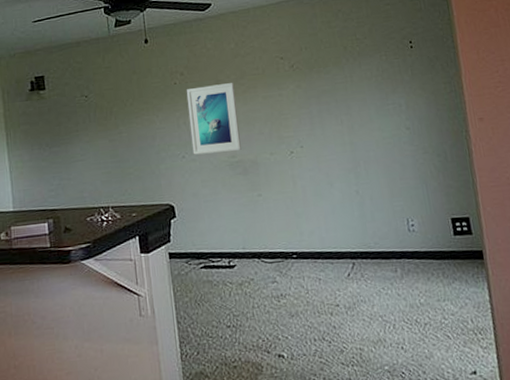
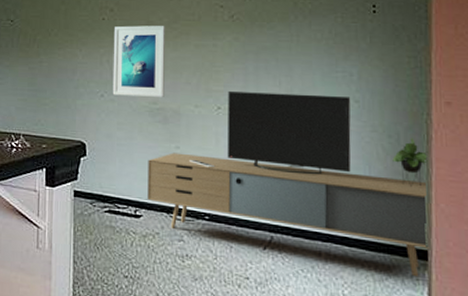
media console: none [234,125,483,276] -> present [147,90,429,278]

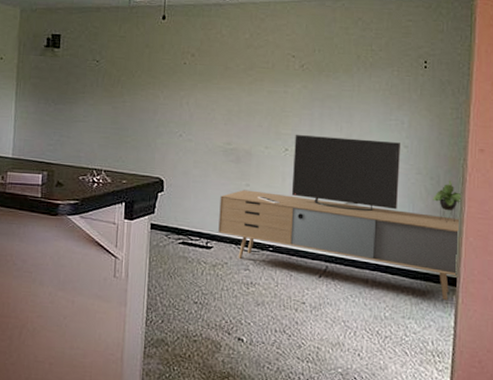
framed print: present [112,25,165,97] -> none [190,70,241,138]

